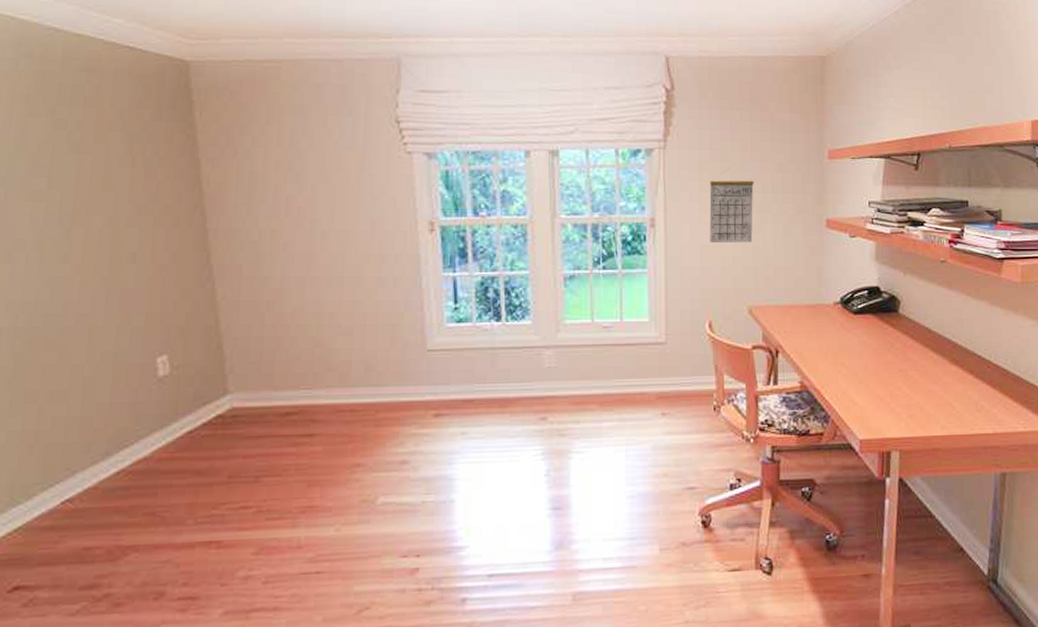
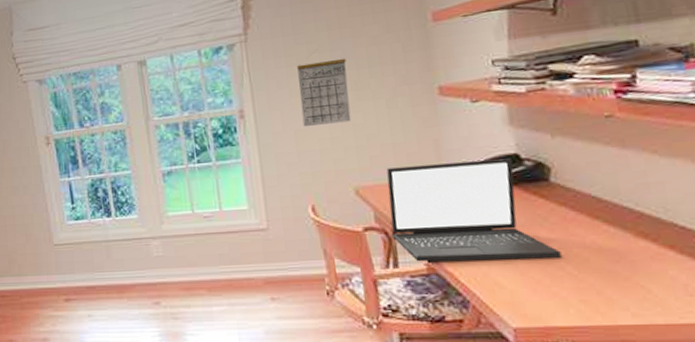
laptop: none [776,290,900,380] -> present [386,158,562,262]

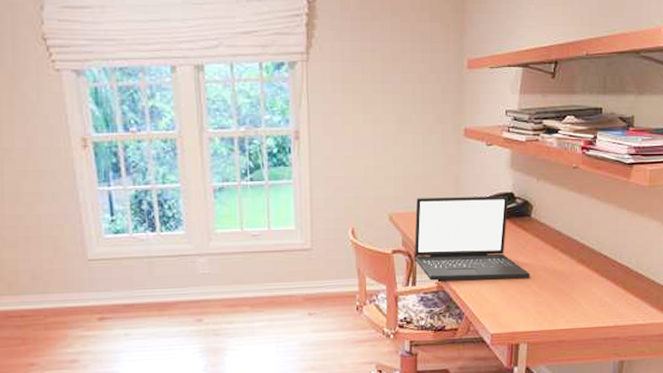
calendar: present [297,58,351,127] -> none [351,91,395,154]

